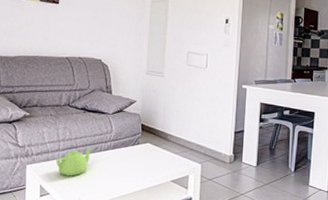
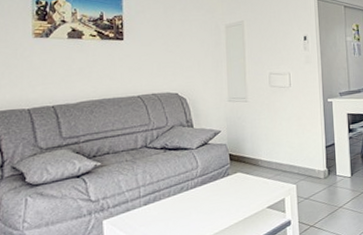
teapot: present [56,146,93,176] -> none [137,186,178,224]

